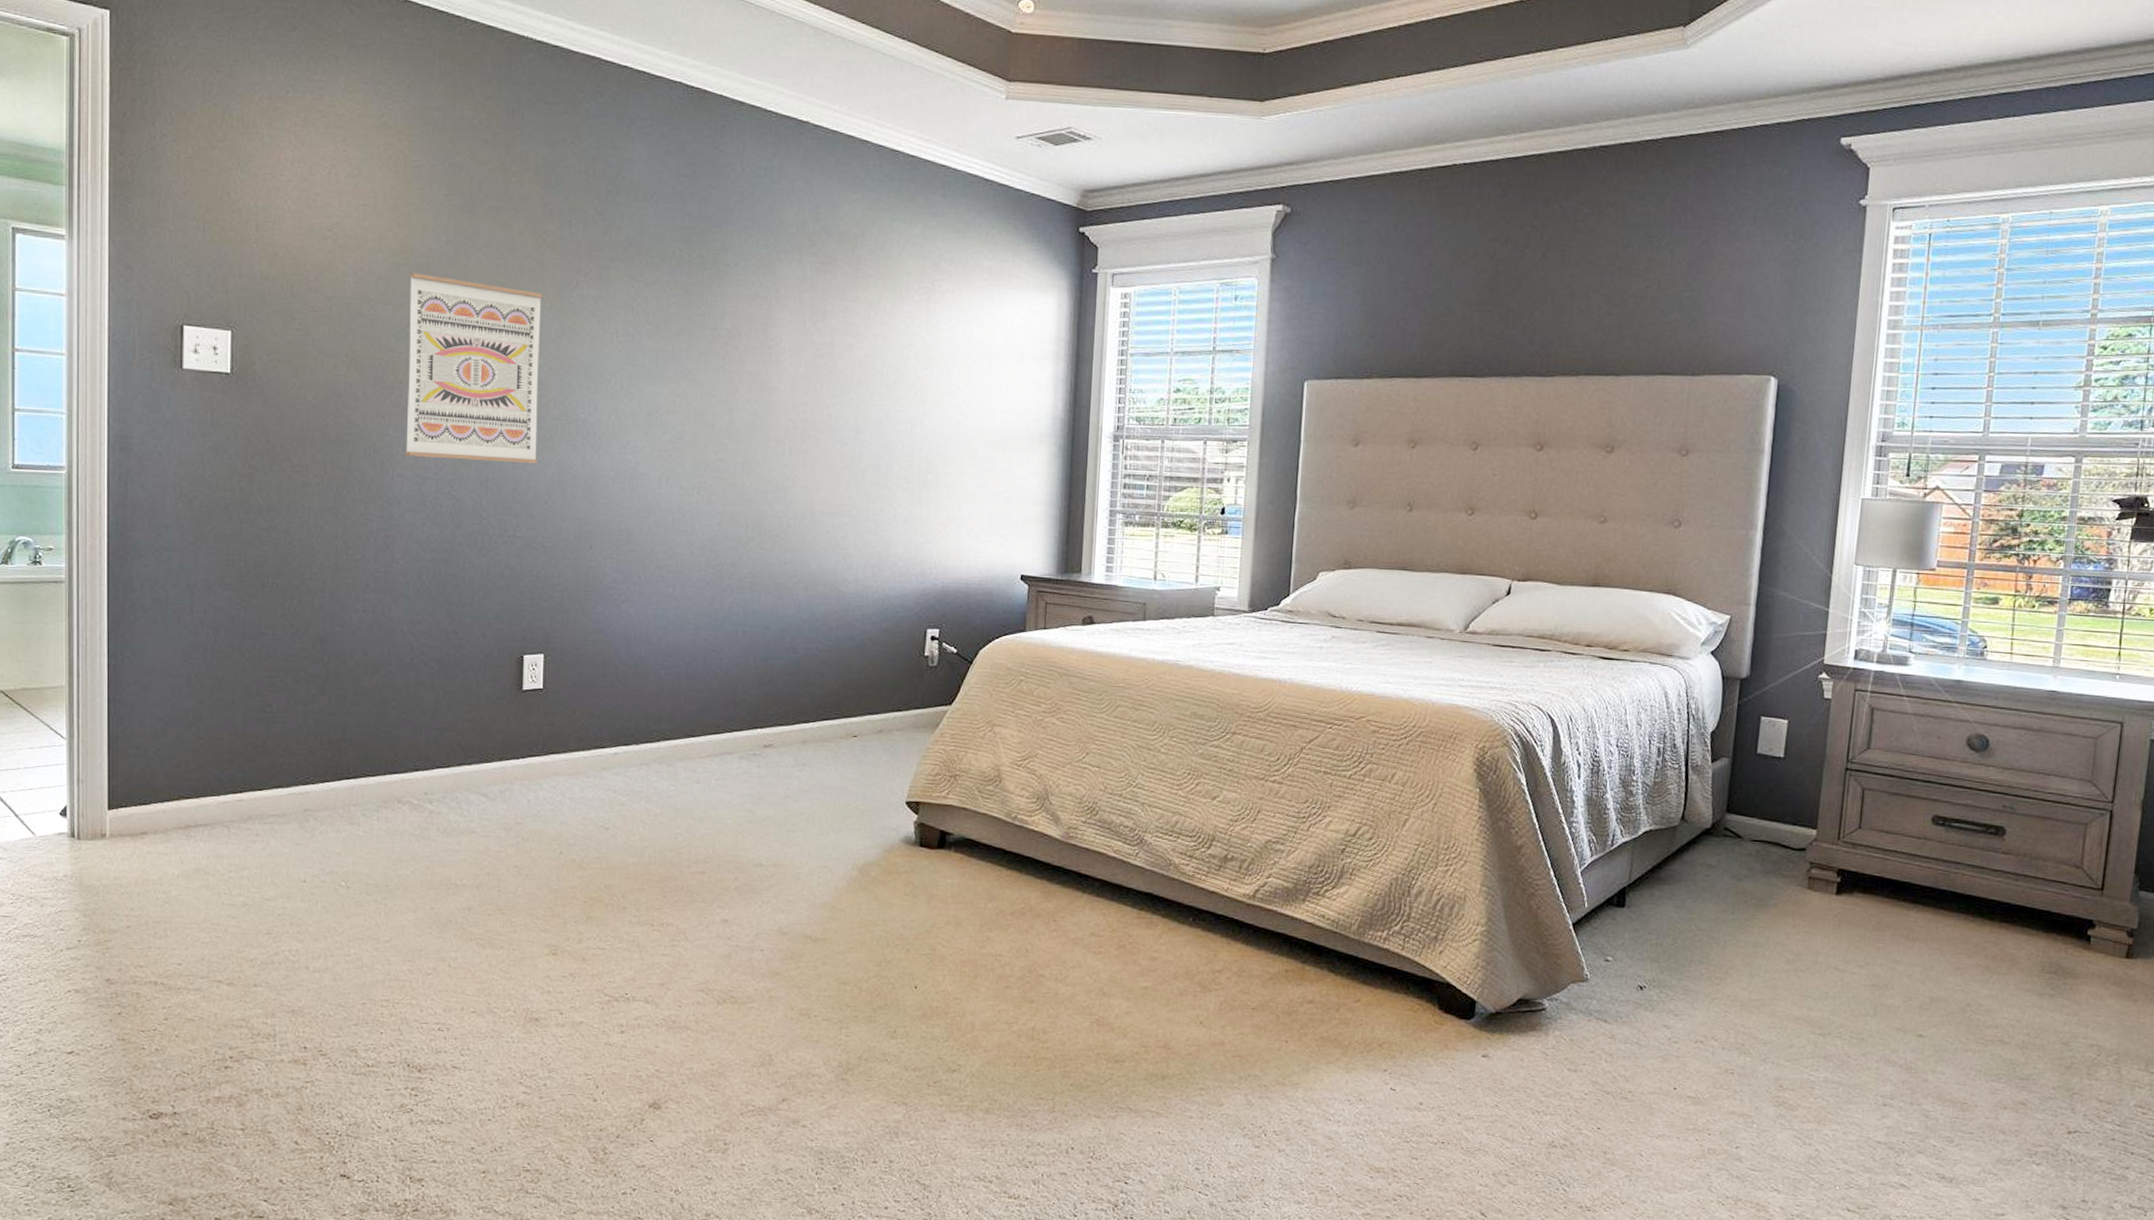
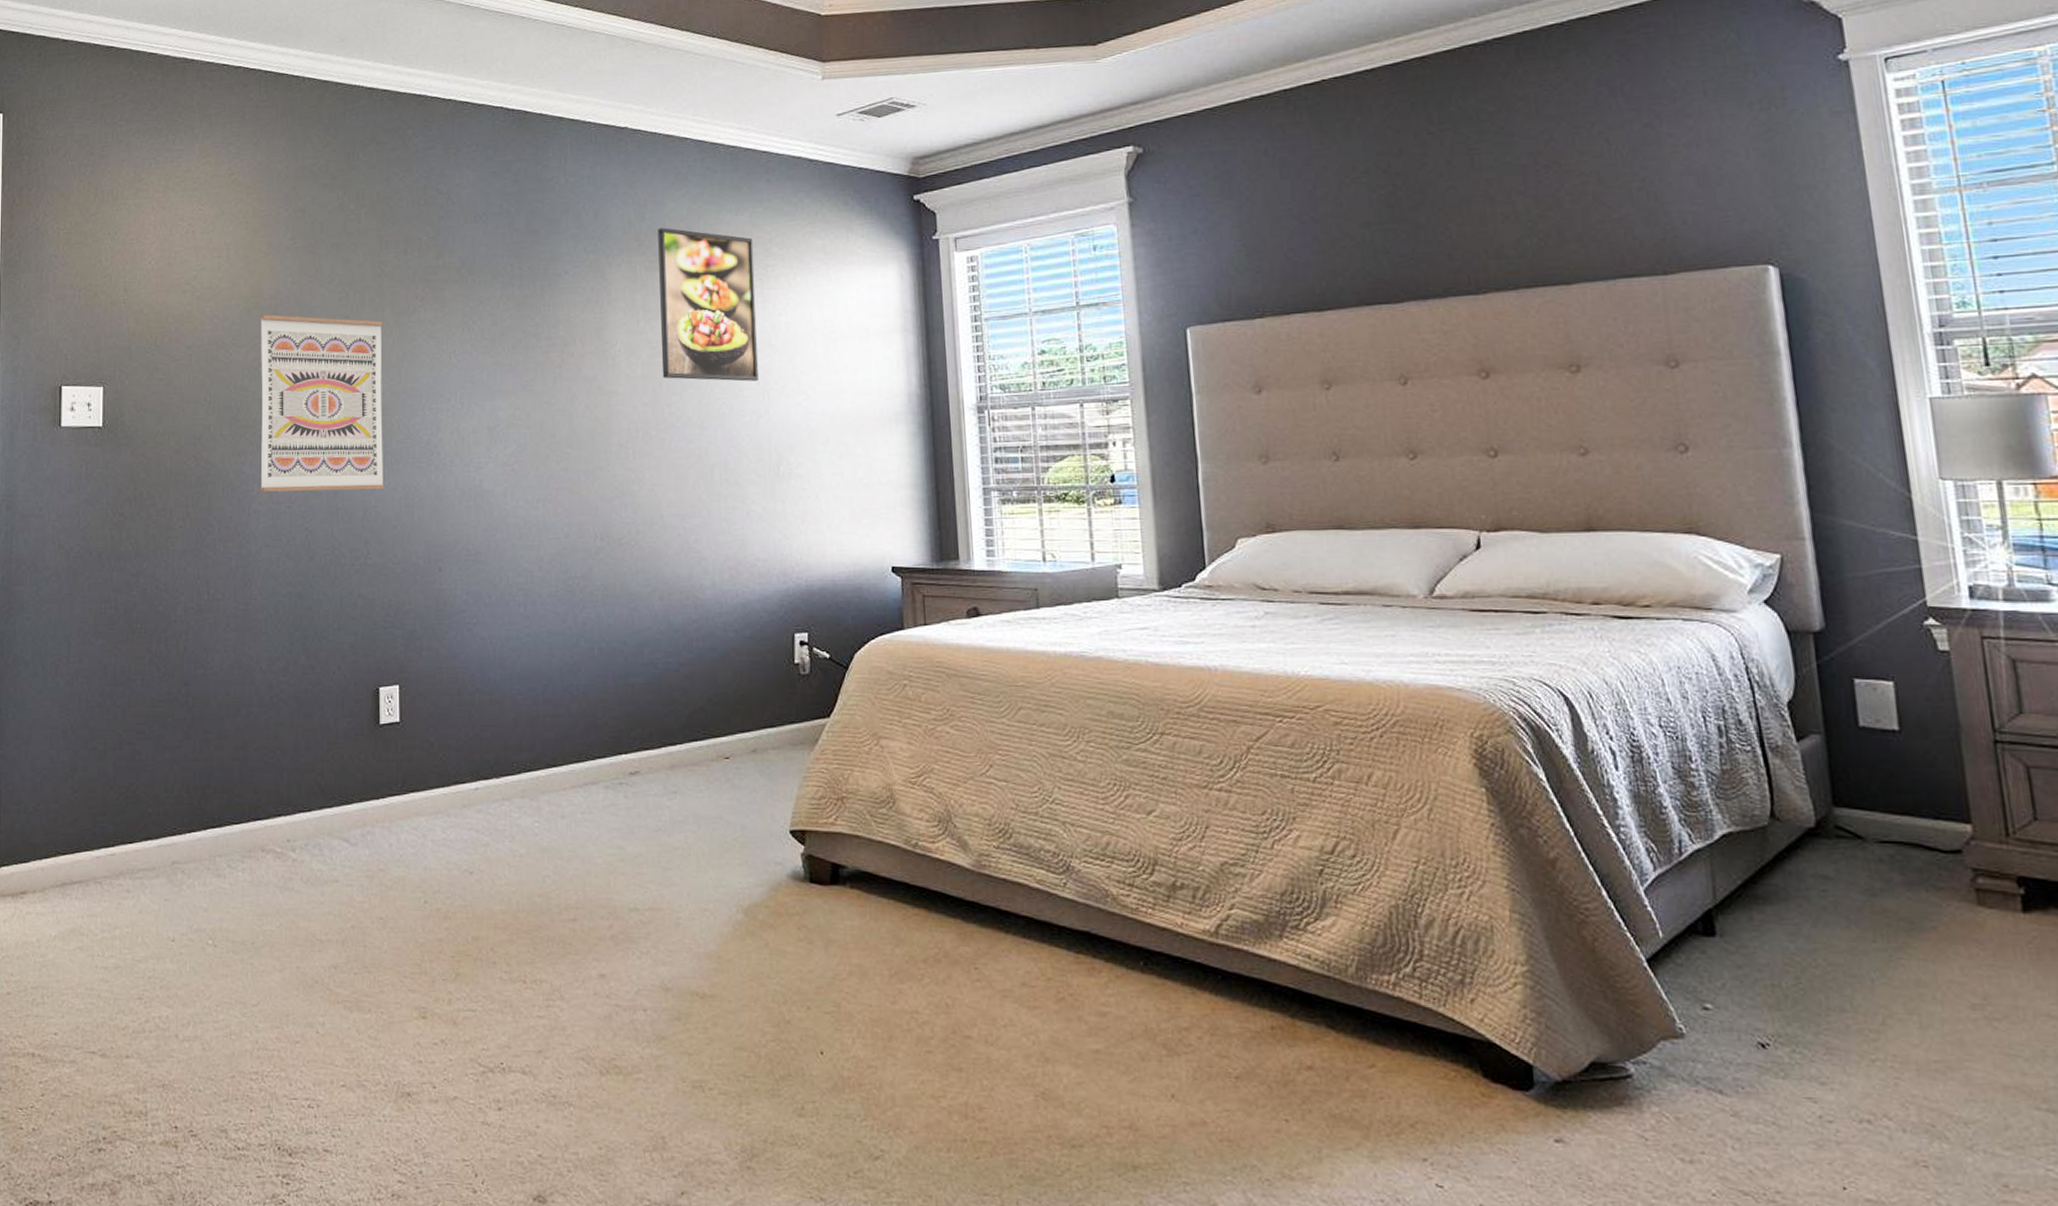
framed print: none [824,230,924,392] -> present [658,228,759,382]

